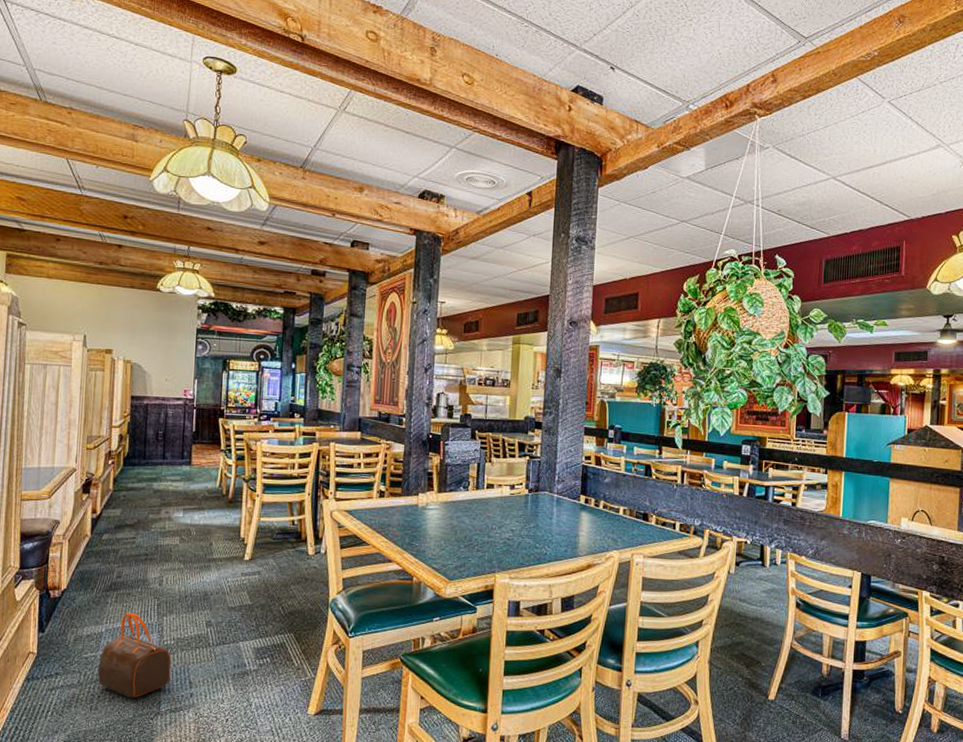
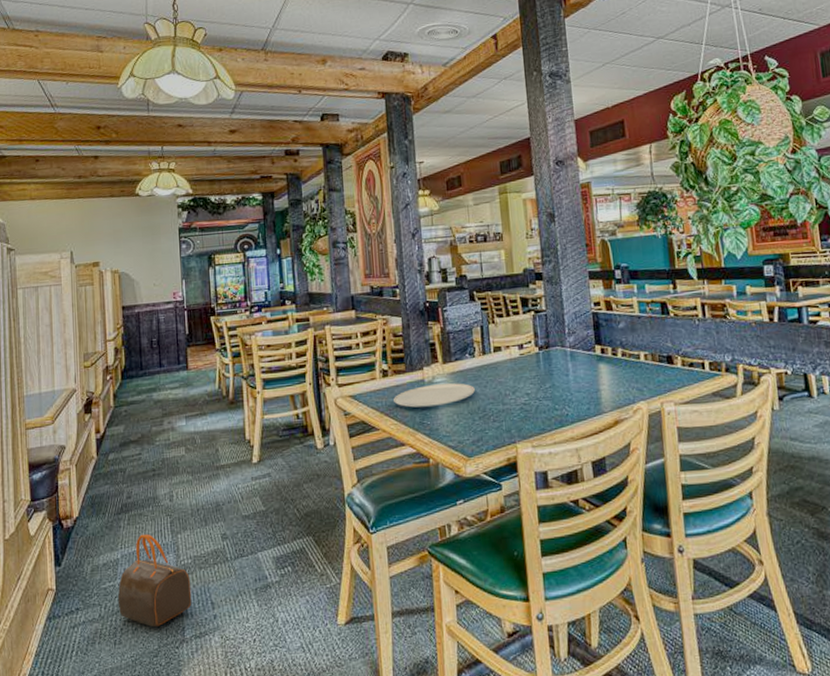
plate: none [387,510,464,531] -> present [394,383,475,408]

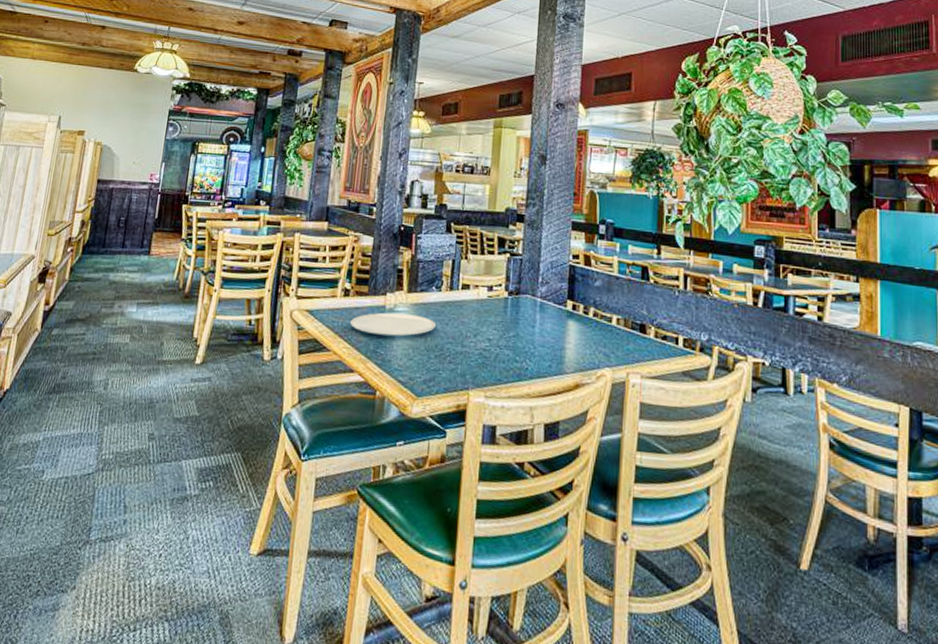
handbag: present [117,533,192,627] -> none [28,419,108,522]

